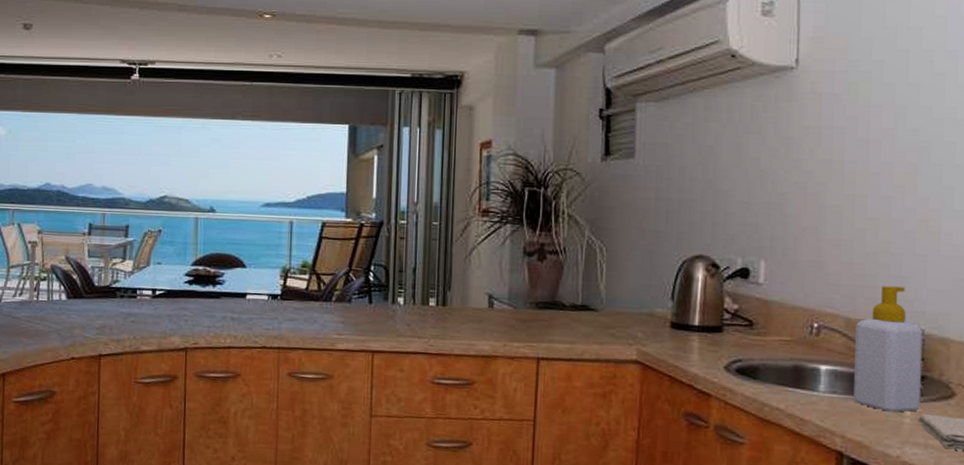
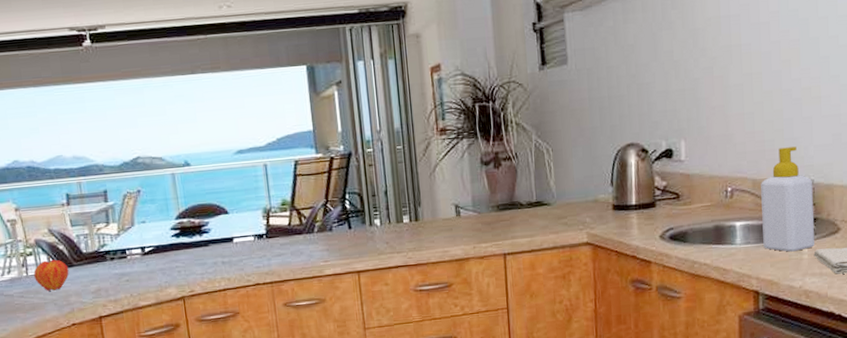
fruit: none [44,284,78,320] -> present [33,256,69,291]

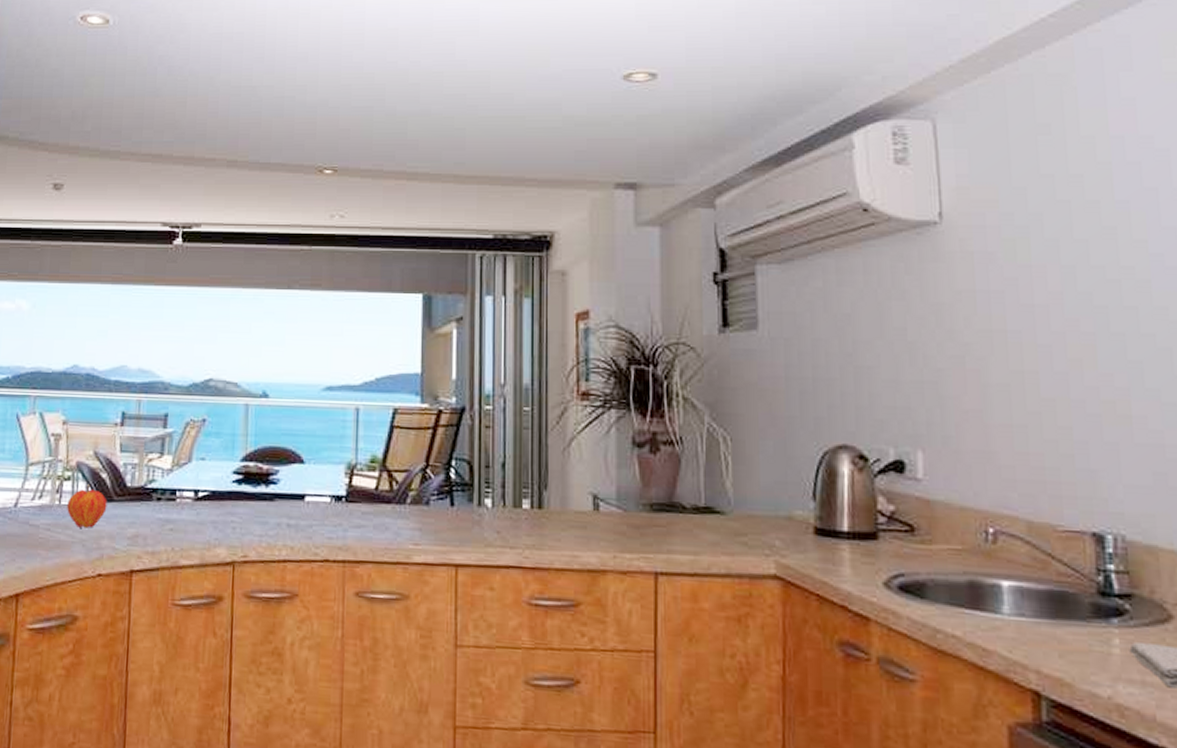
soap bottle: present [761,146,814,252] -> none [1040,481,1130,640]

